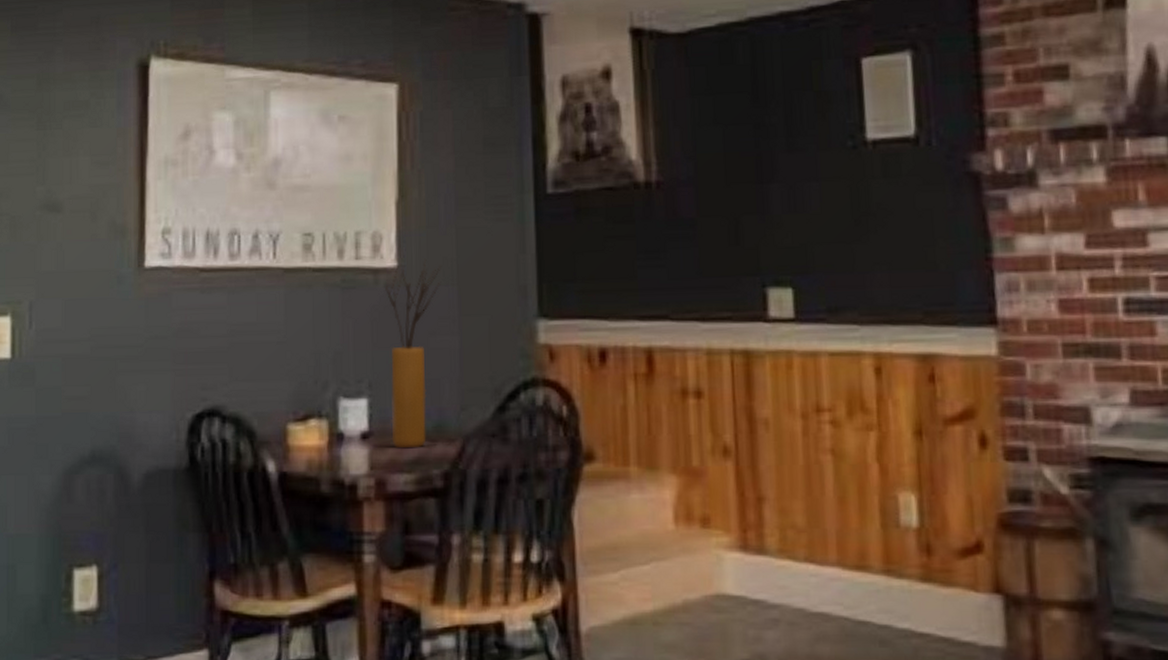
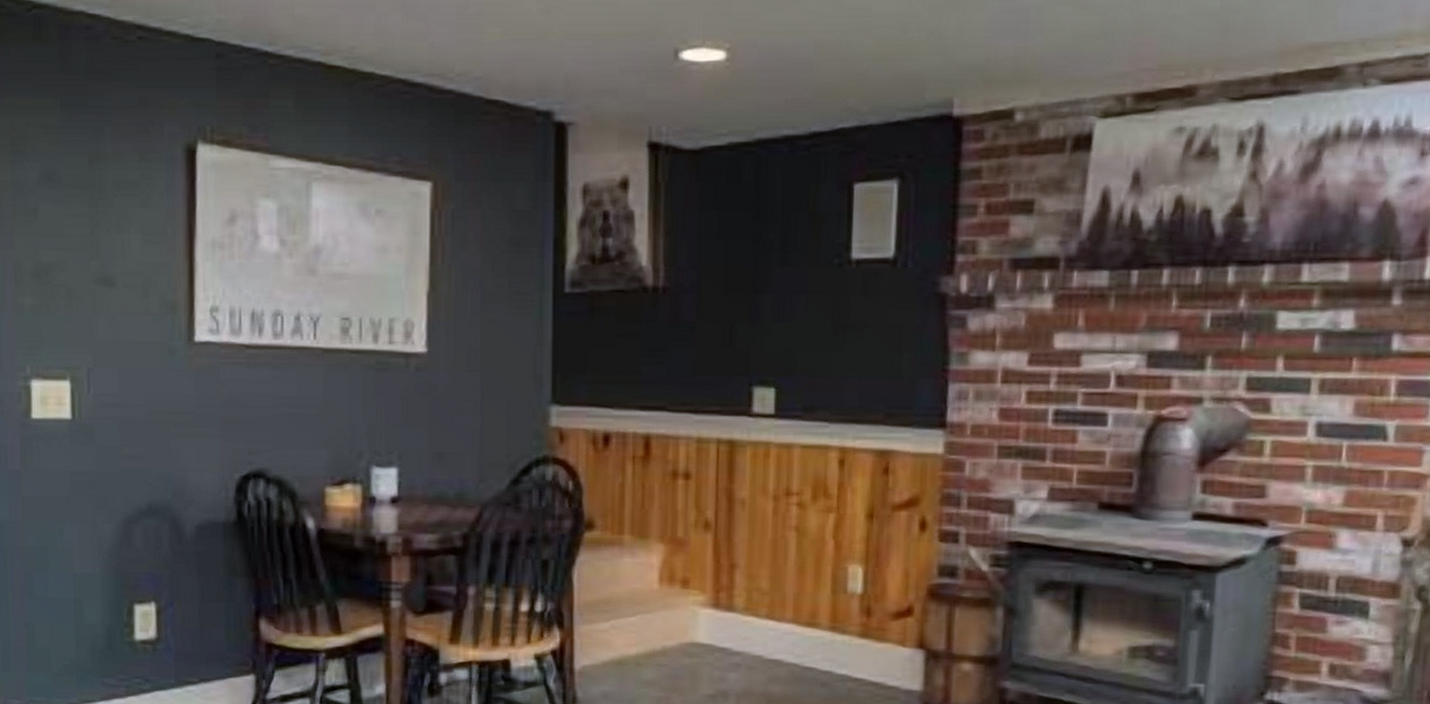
vase: present [385,258,442,449] -> none [416,346,466,513]

